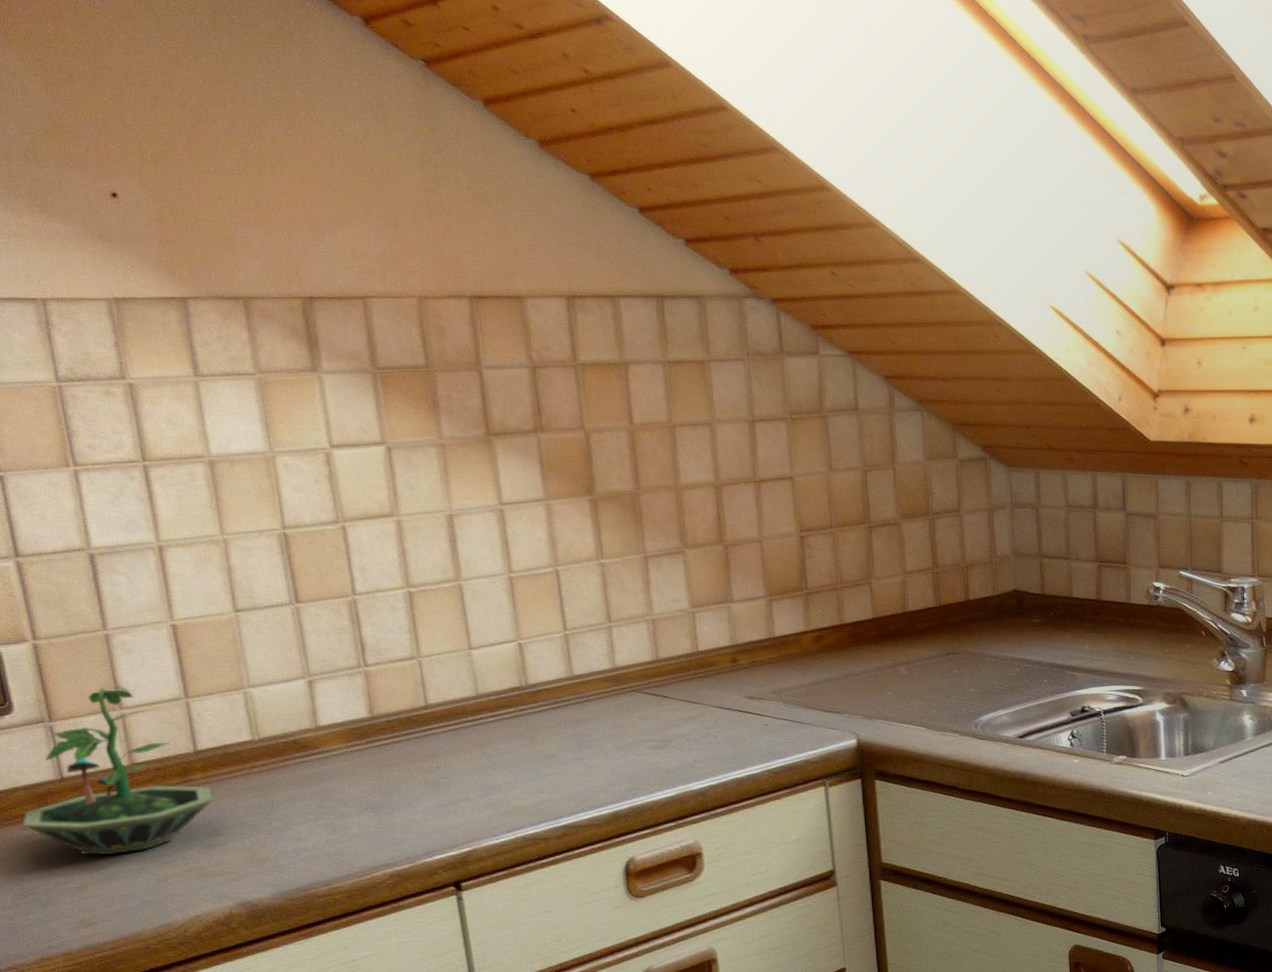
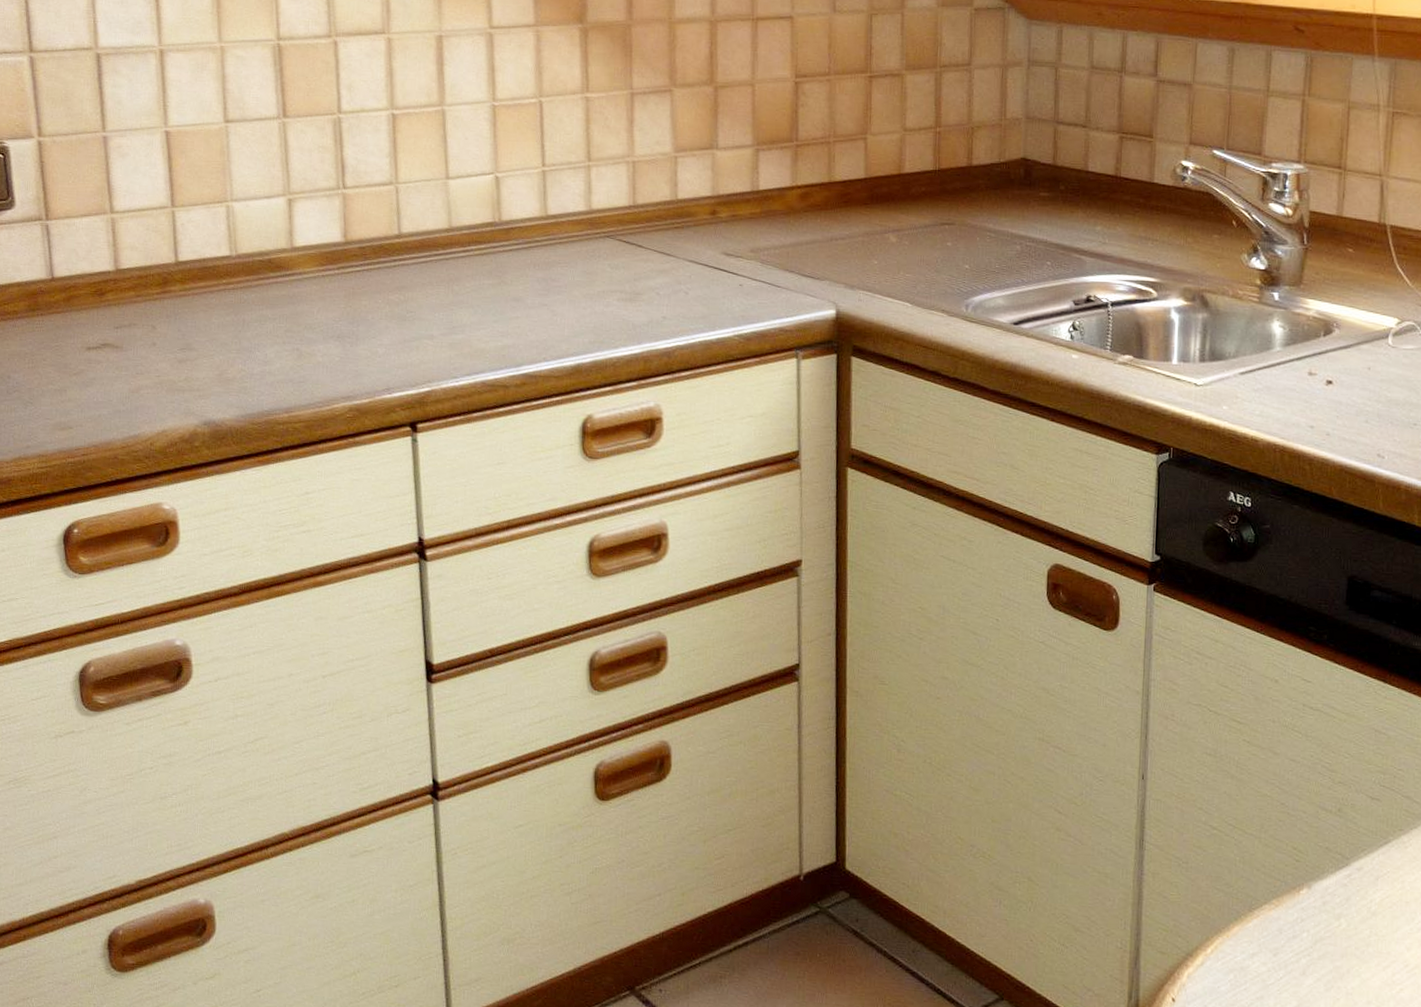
terrarium: present [23,685,214,856] -> none [14,189,190,360]

